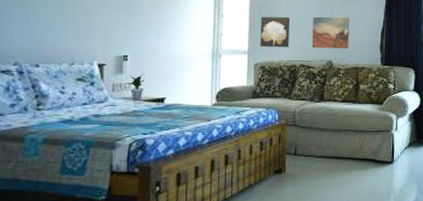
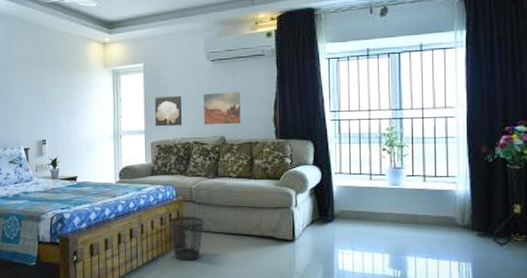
wastebasket: none [268,140,306,186] -> present [168,216,204,260]

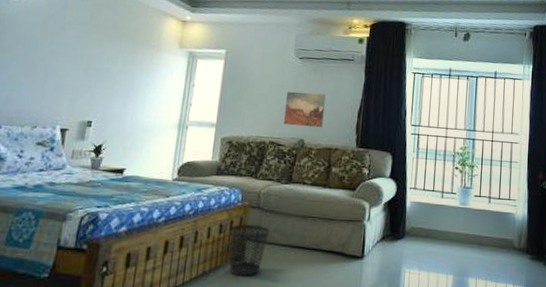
wall art: present [154,96,182,127] -> none [229,88,263,123]

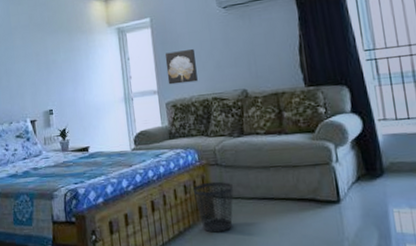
wall art: none [229,88,263,123] -> present [164,49,198,85]
wall art: present [283,91,326,128] -> none [218,38,263,79]

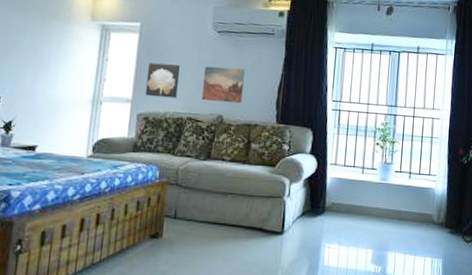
wastebasket: present [192,181,234,233] -> none [145,201,188,253]
wall art: none [218,38,263,79] -> present [201,66,245,104]

